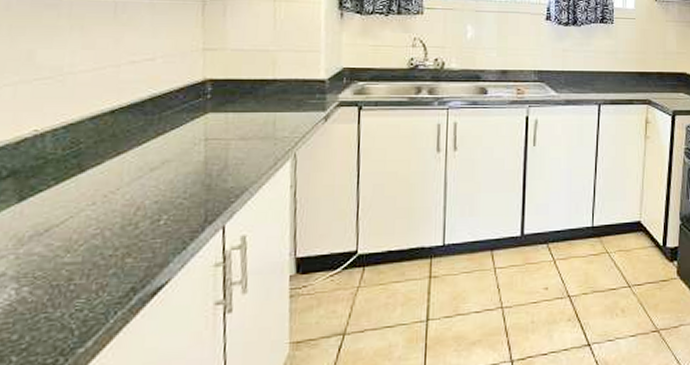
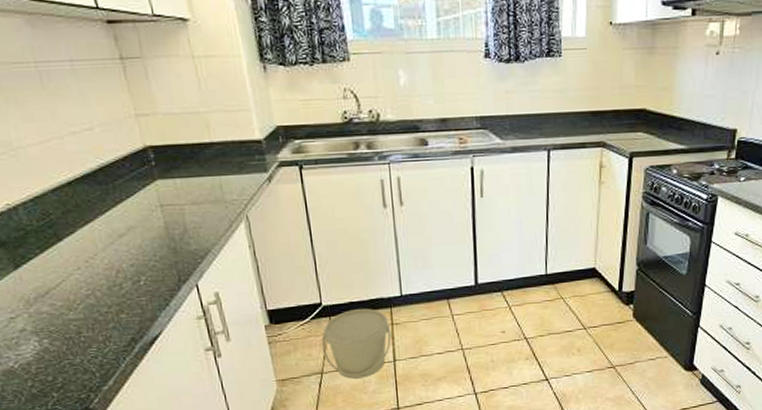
bucket: none [349,258,428,342] -> present [321,308,392,379]

